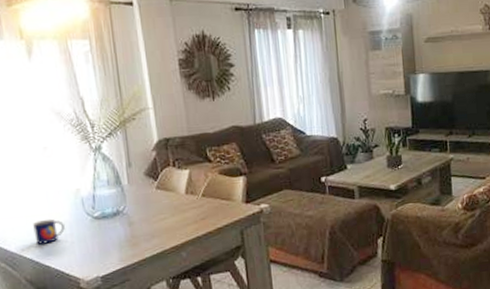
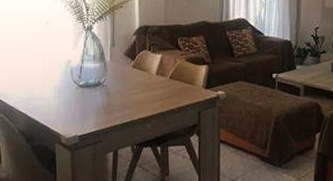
mug: present [33,218,65,244] -> none [30,82,55,103]

